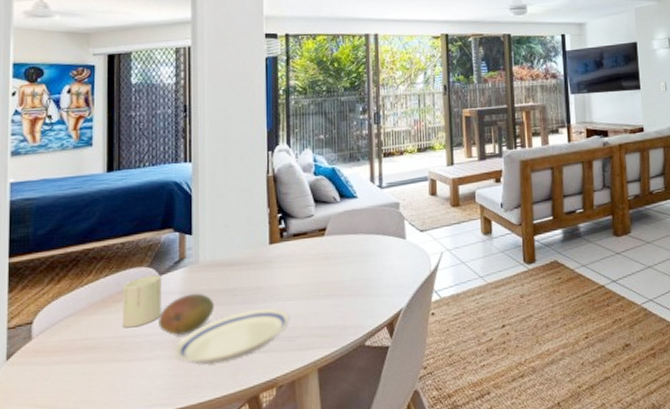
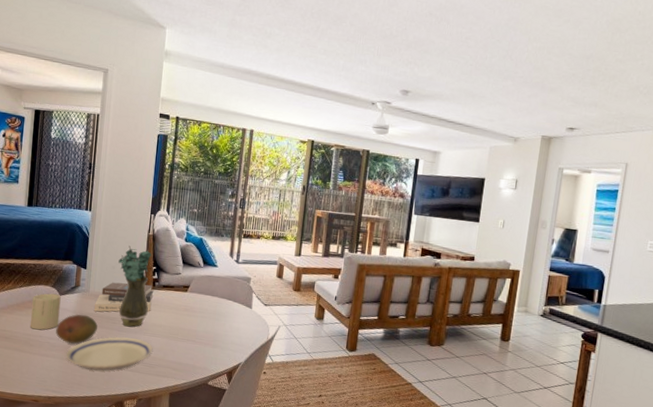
books: none [208,237,283,286] -> present [94,282,154,312]
vase: none [233,193,278,296] -> present [118,245,152,327]

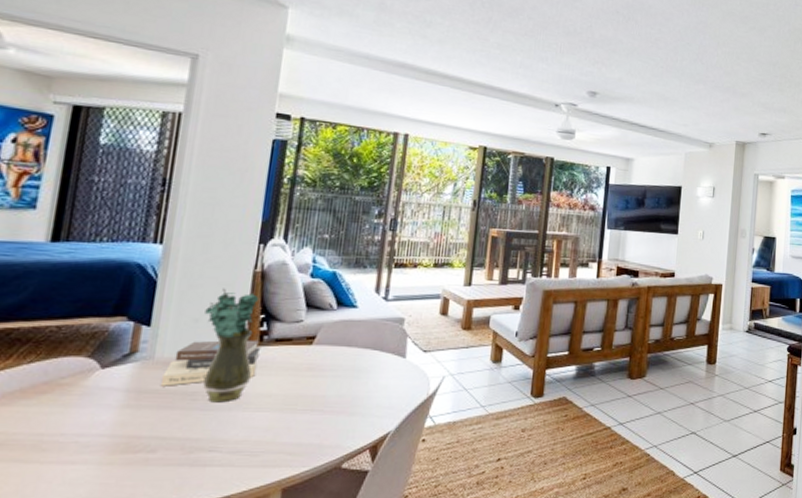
candle: present [30,293,61,330] -> none [43,367,104,425]
fruit: present [55,313,98,344] -> none [90,392,166,440]
plate: present [67,336,153,371] -> none [109,418,257,475]

